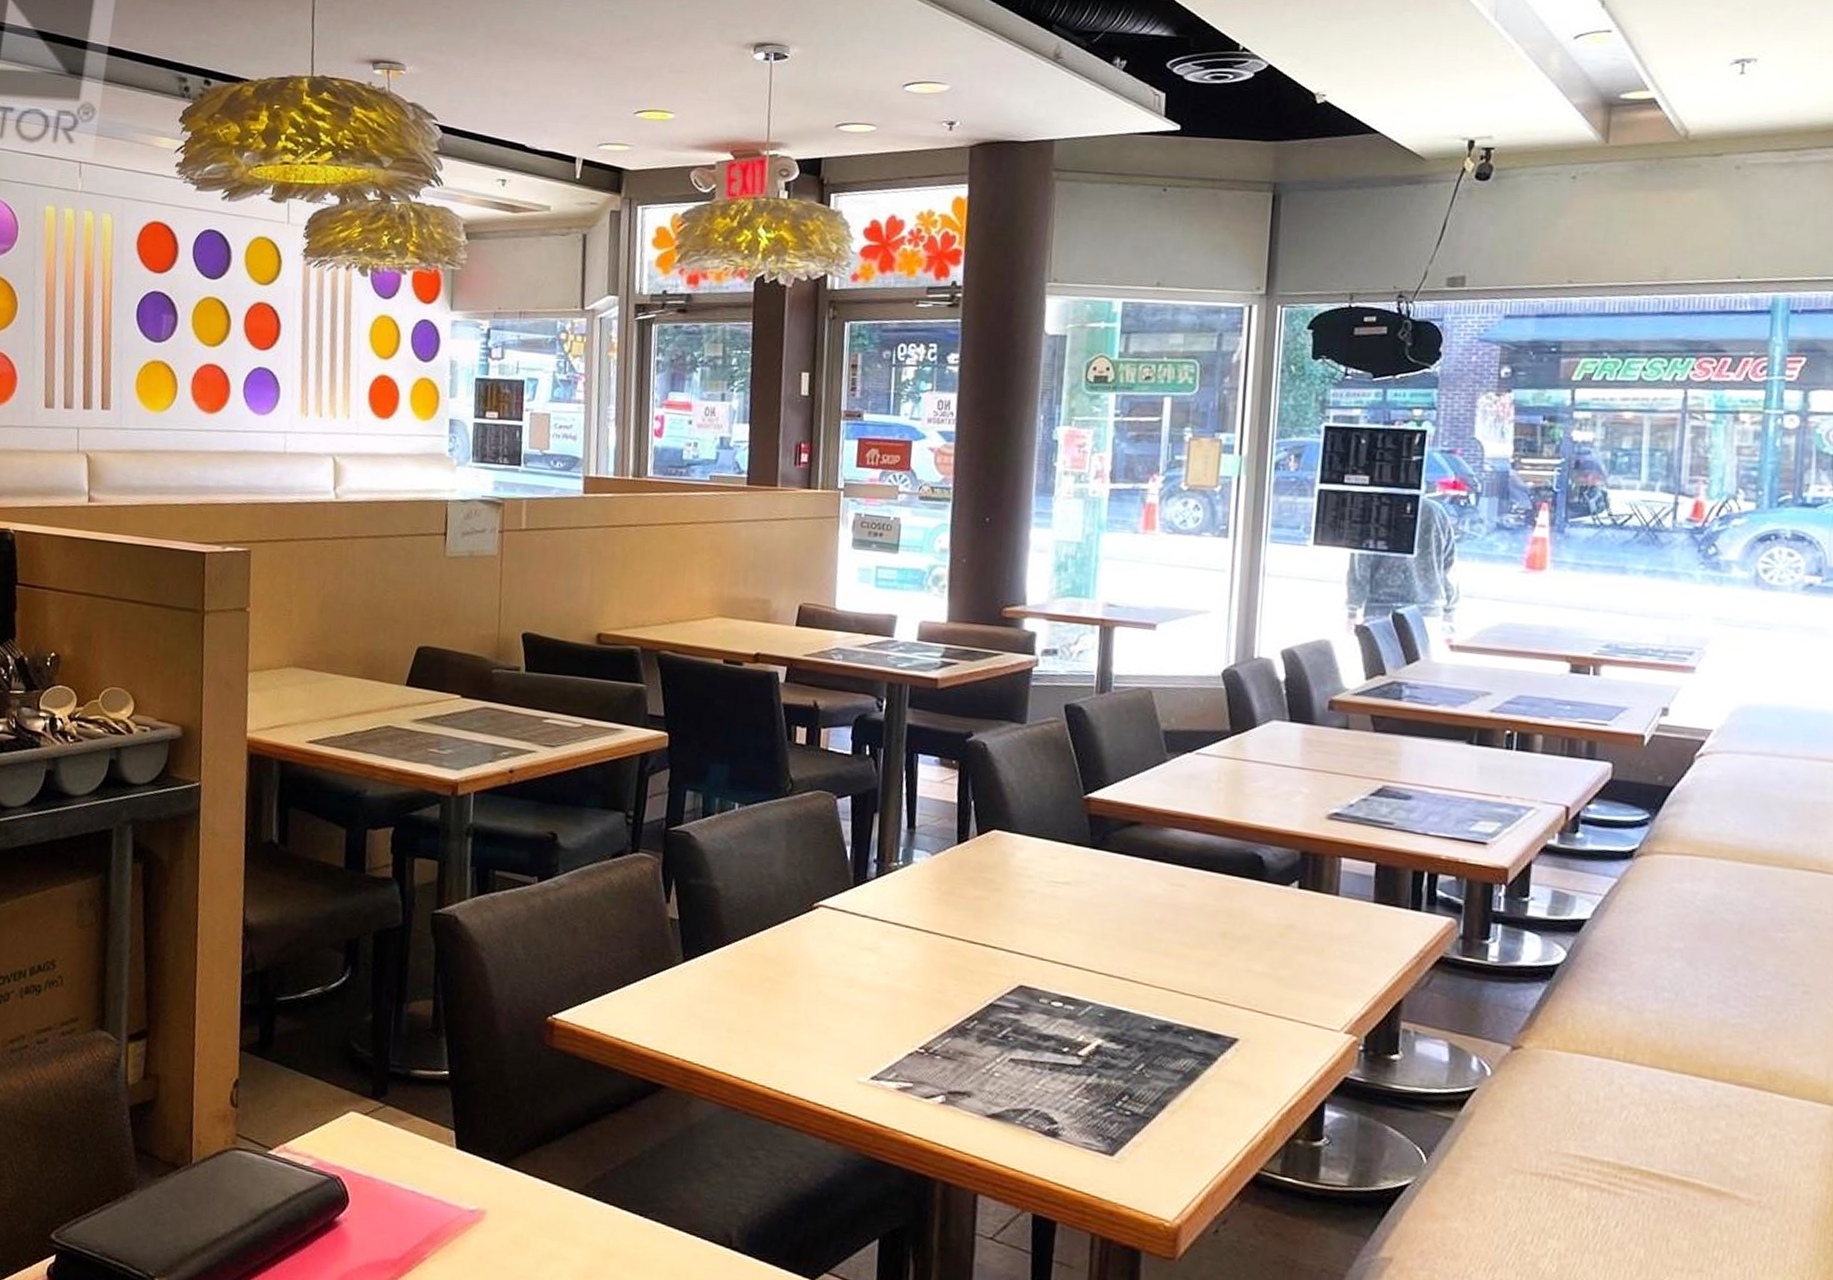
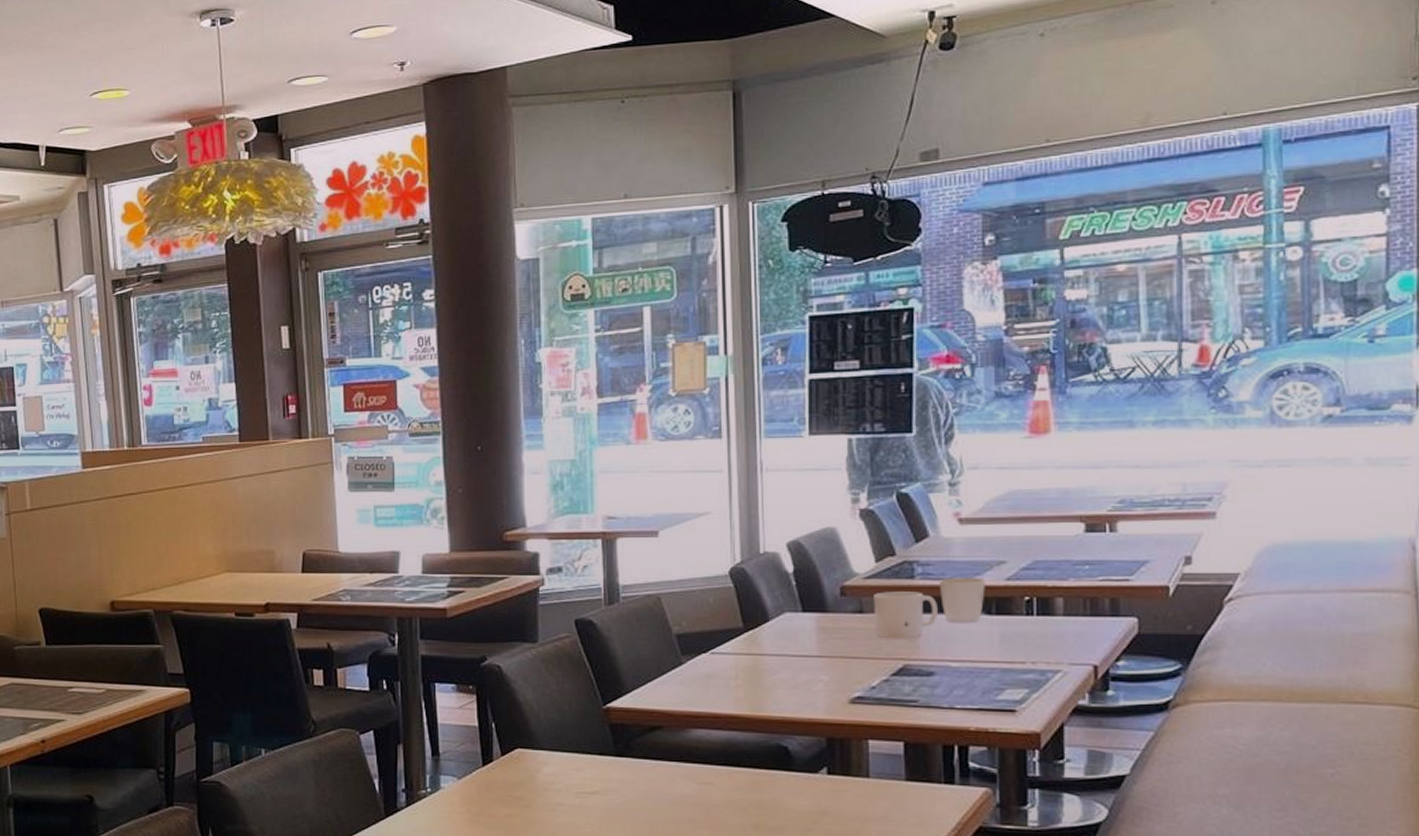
mug: none [1358,710,1422,761] -> present [873,592,939,639]
cup: none [1425,703,1470,752] -> present [940,577,985,623]

